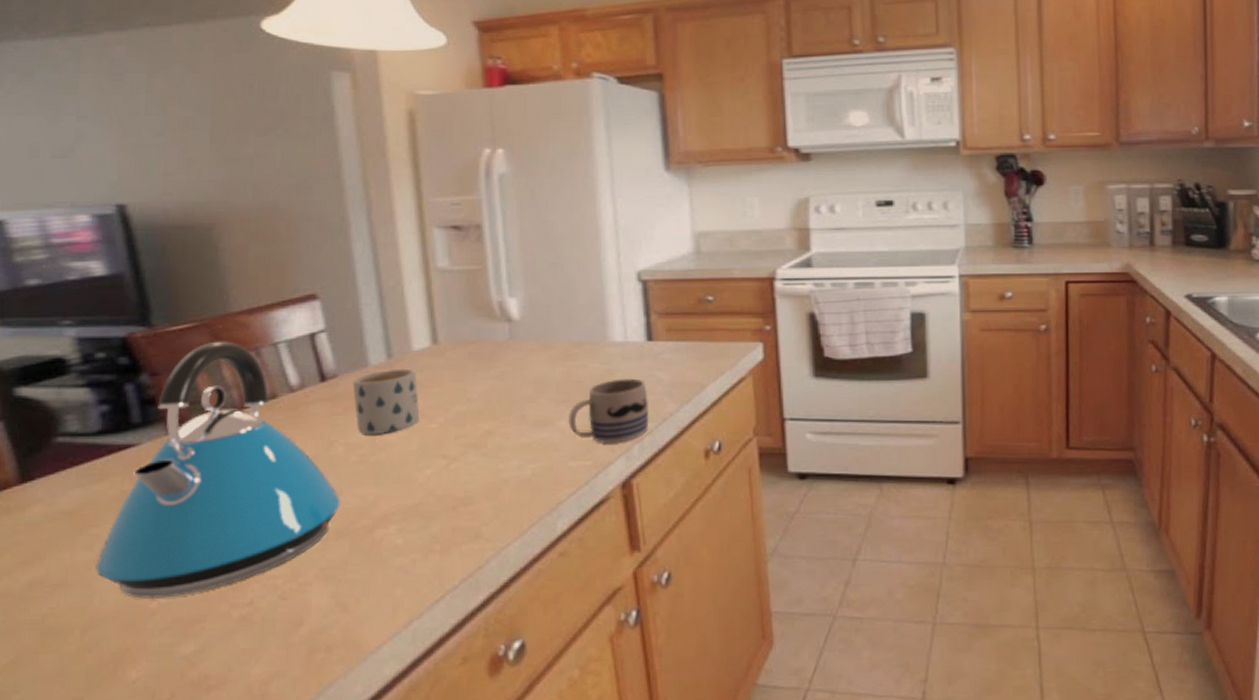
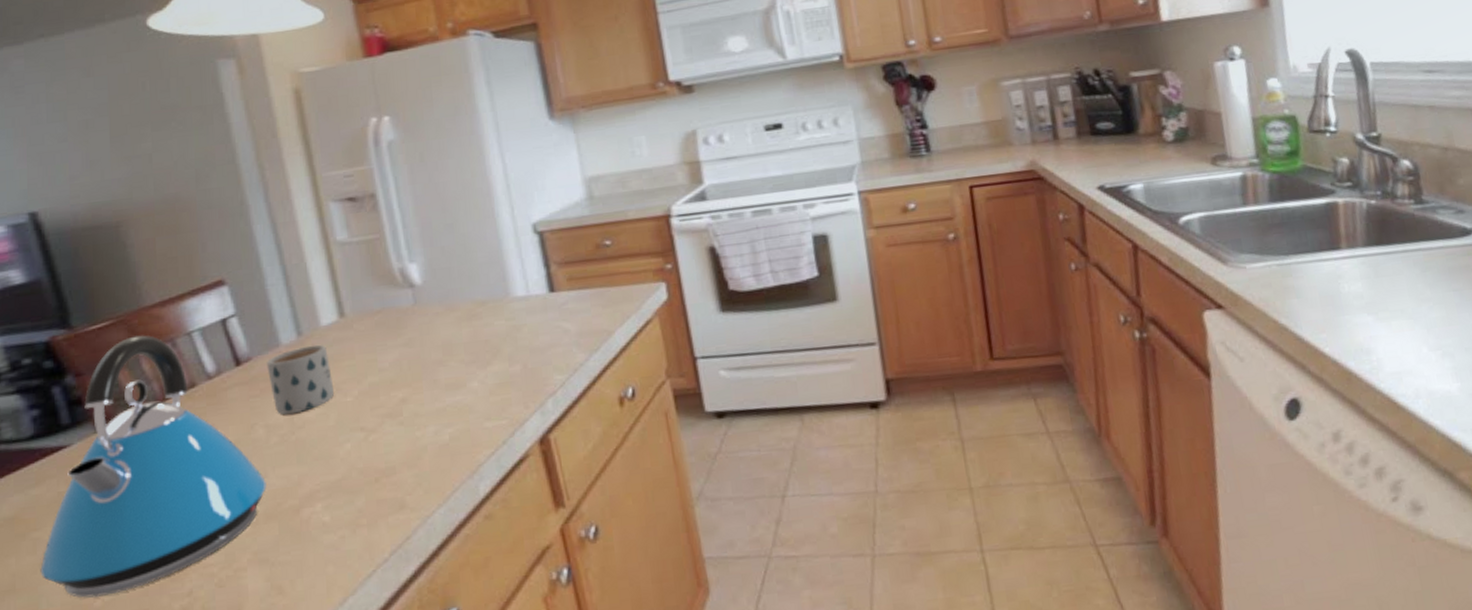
mug: present [568,378,650,444] -> none [479,331,560,401]

